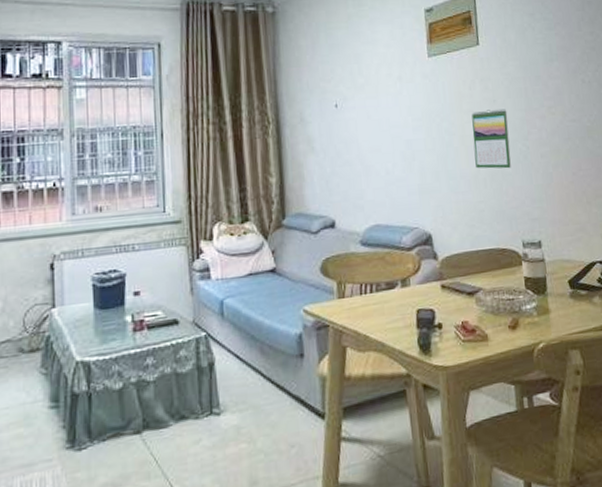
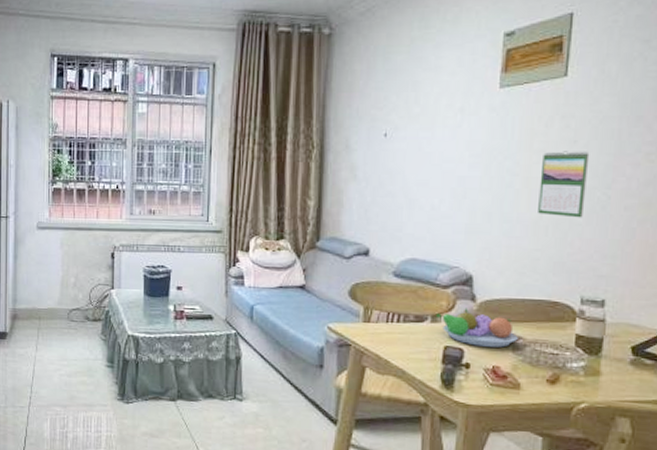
fruit bowl: none [404,267,479,304] -> present [435,308,518,348]

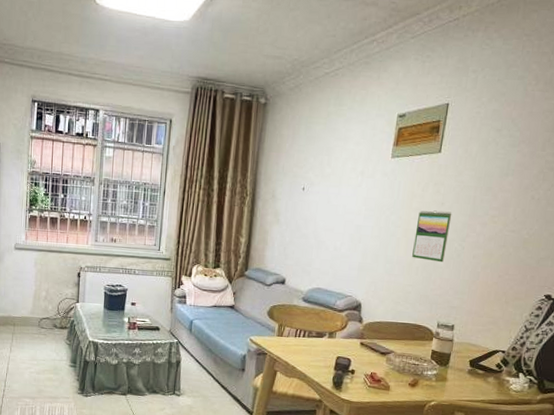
fruit bowl: present [435,308,518,348] -> none [332,327,391,359]

